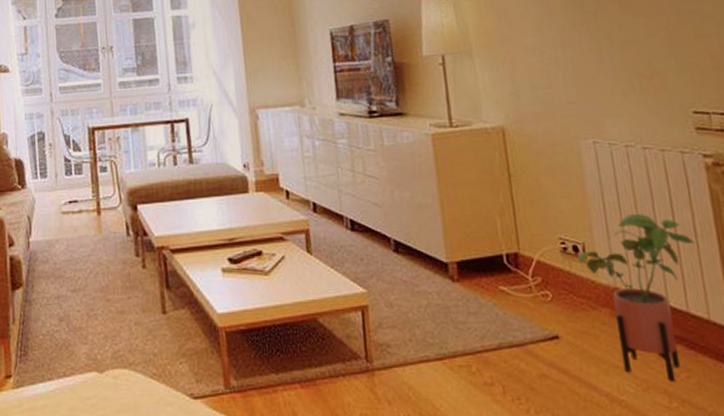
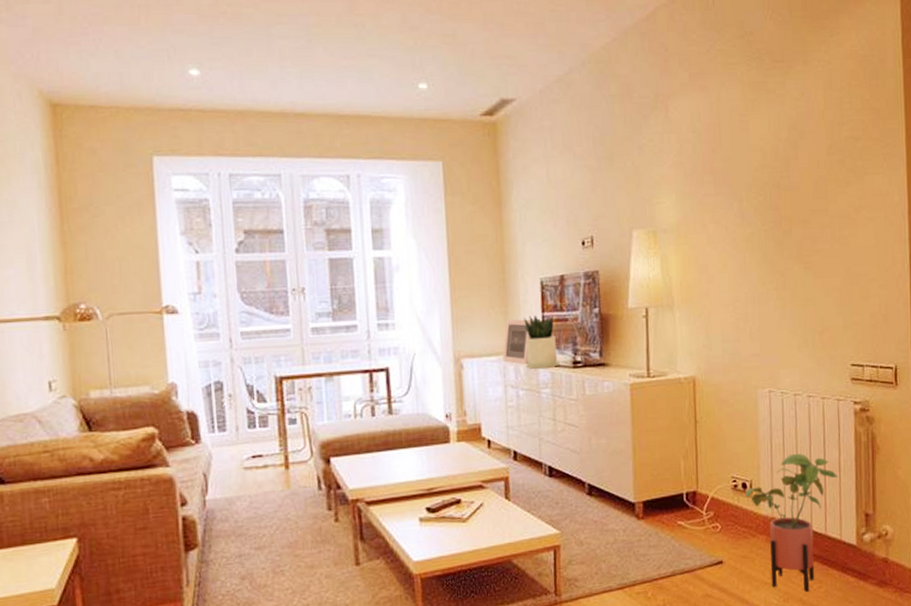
picture frame: none [296,69,323,115] -> present [502,319,530,365]
planter: none [315,65,356,120] -> present [524,315,561,370]

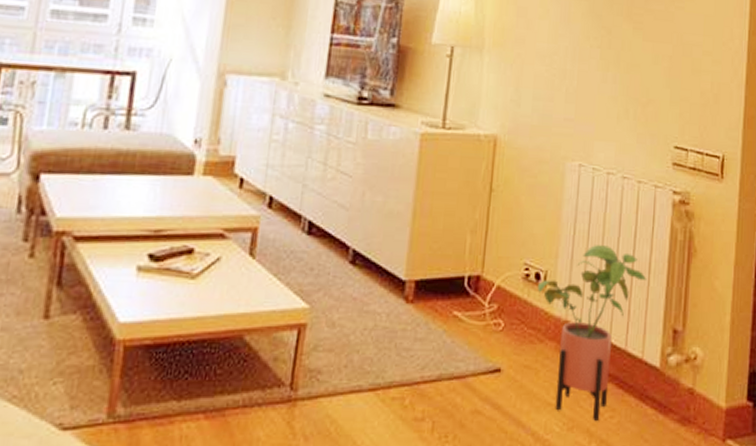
picture frame: present [502,319,530,365] -> none [275,34,316,94]
planter: present [524,315,561,370] -> none [301,35,344,102]

